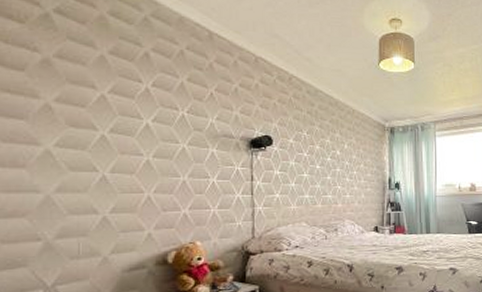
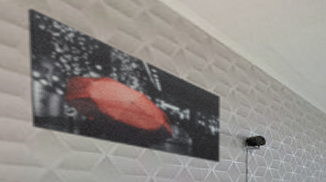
wall art: none [34,29,222,171] -> present [27,7,220,162]

